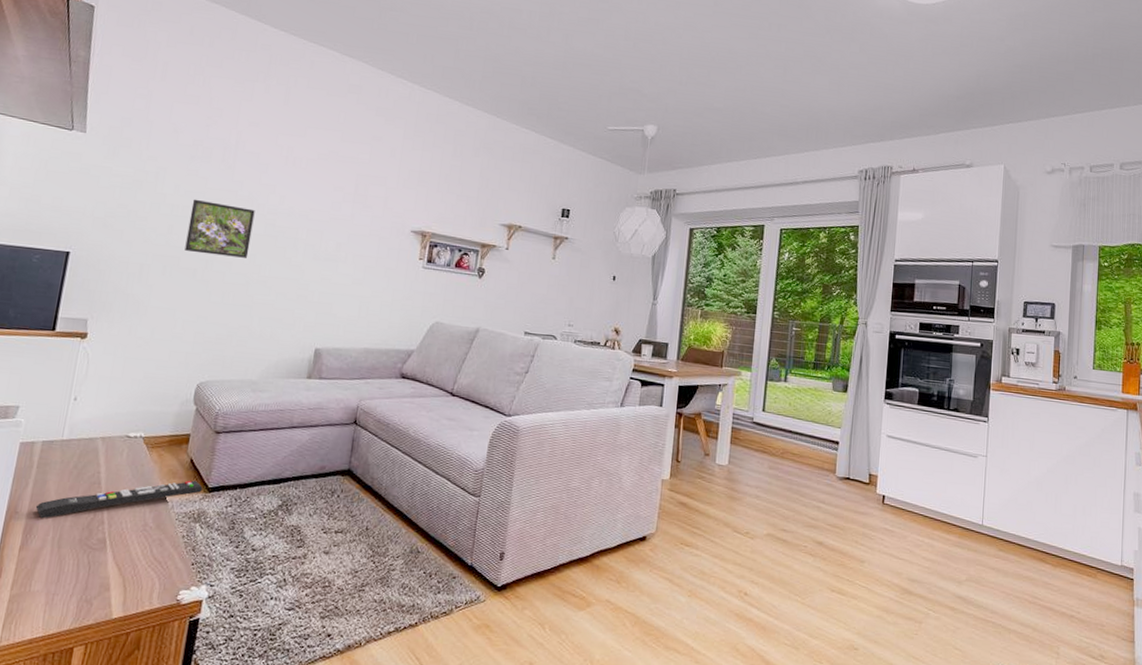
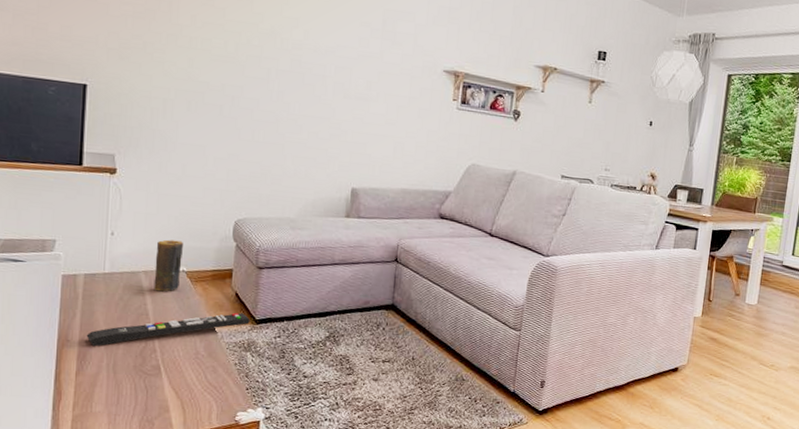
candle: none [109,404,144,458] -> present [154,239,183,291]
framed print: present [184,199,255,258] -> none [208,31,279,95]

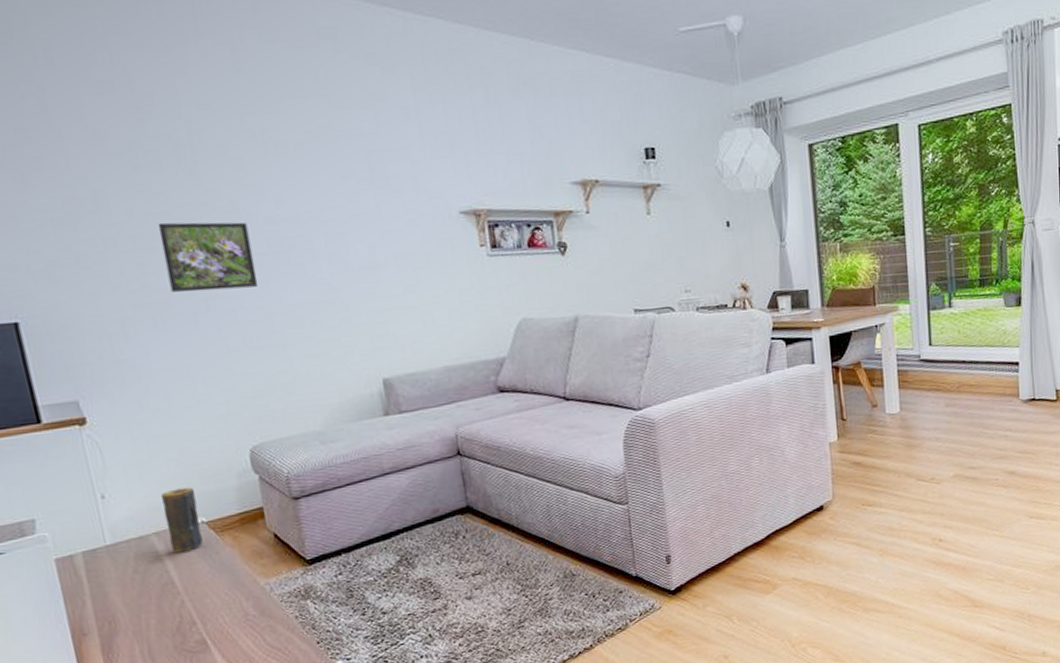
remote control: present [86,312,250,347] -> none [105,555,301,635]
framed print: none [208,31,279,95] -> present [157,222,259,292]

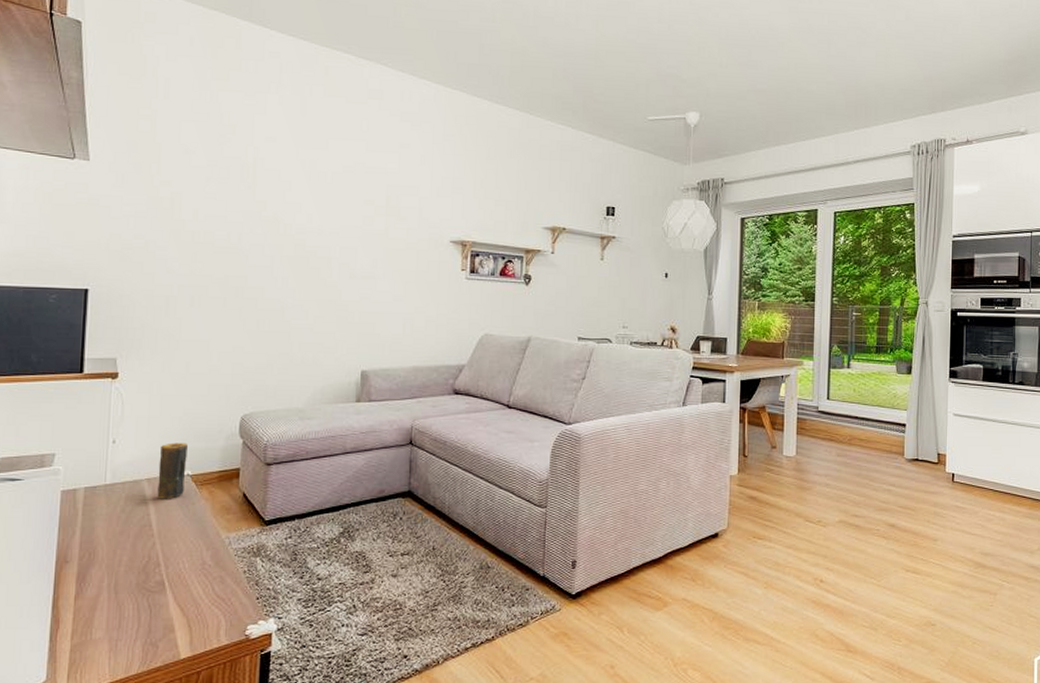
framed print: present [157,222,259,292] -> none [211,223,282,282]

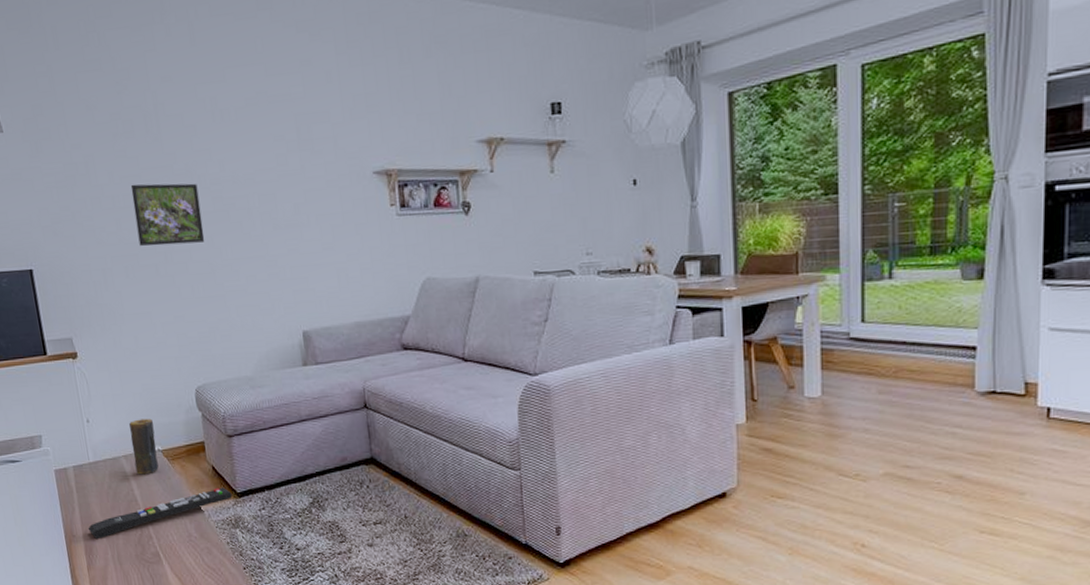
remote control: none [86,515,259,566] -> present [88,487,233,540]
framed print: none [211,223,282,282] -> present [130,183,205,246]

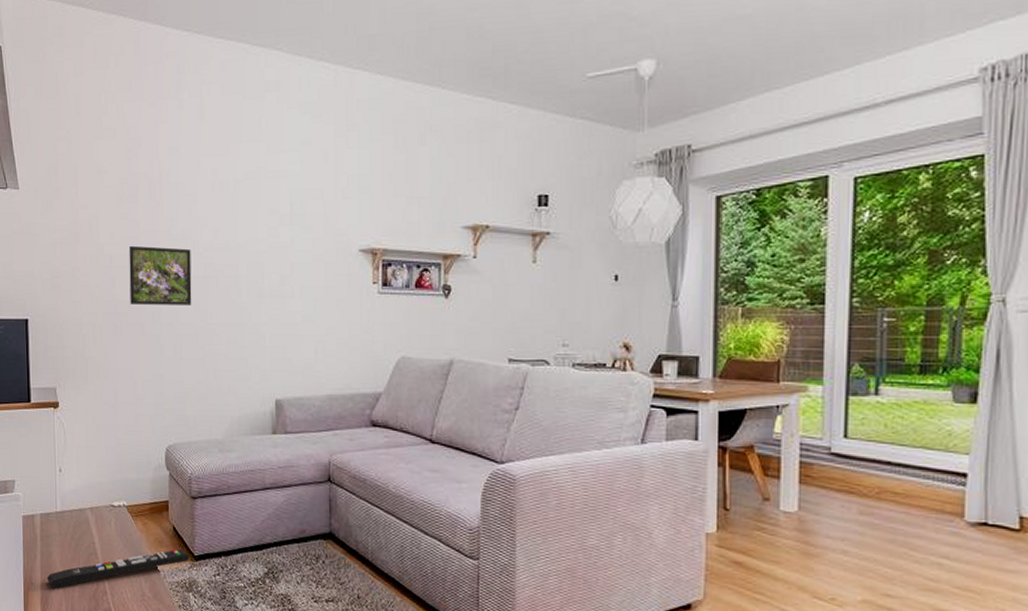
candle: present [129,418,159,474] -> none [98,472,122,528]

